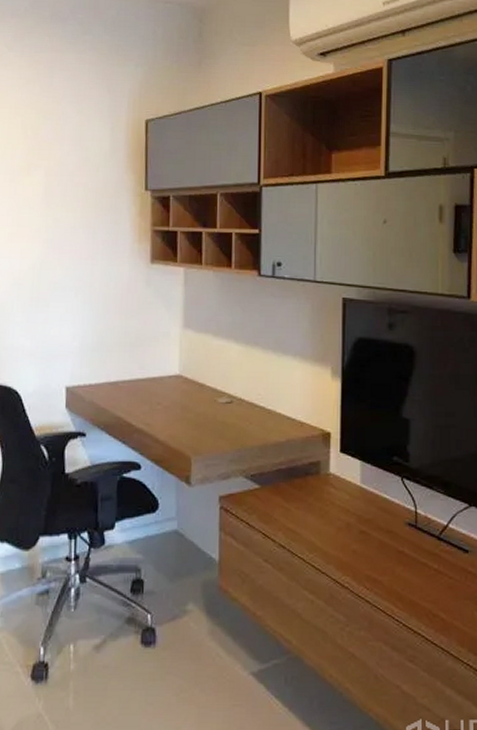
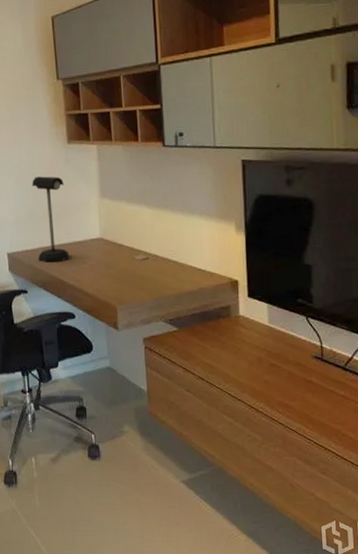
desk lamp: none [103,298,142,401] -> present [32,176,69,263]

